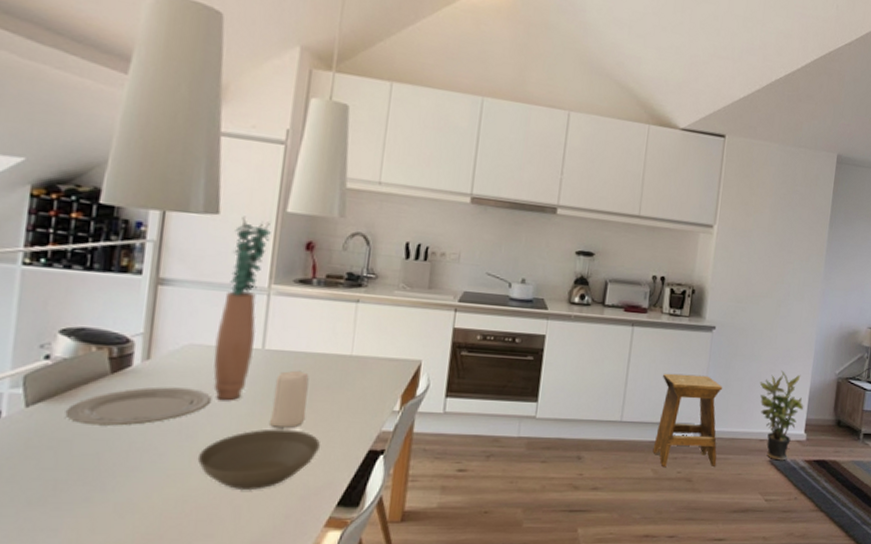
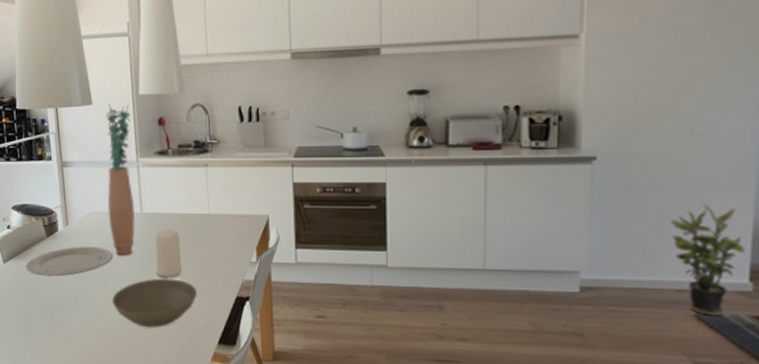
stool: present [652,373,723,468] -> none [527,215,616,321]

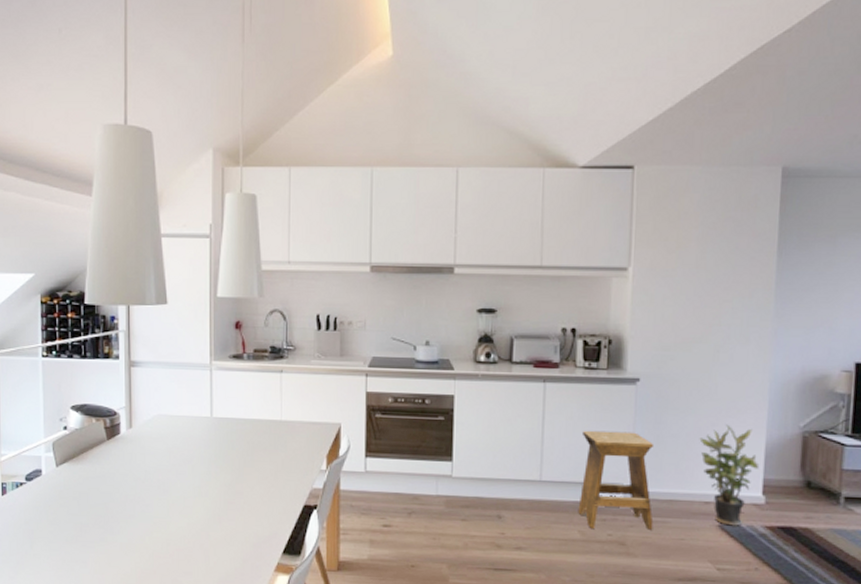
plate: present [26,246,113,277] -> none [81,450,178,482]
vase: present [105,103,136,255] -> none [176,304,207,461]
bowl: present [112,278,198,327] -> none [173,485,265,537]
candle: present [155,229,182,277] -> none [222,434,250,484]
stool: none [527,215,616,321] -> present [578,430,655,530]

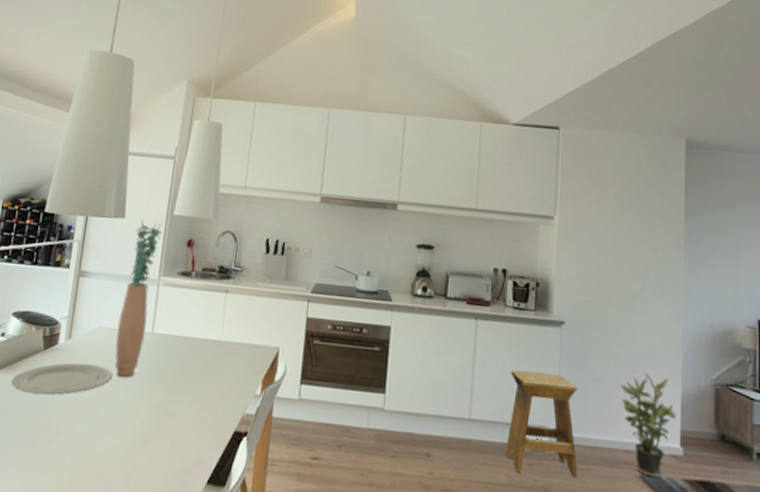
plate: none [81,450,178,482] -> present [11,362,113,395]
vase: none [176,304,207,461] -> present [114,219,162,377]

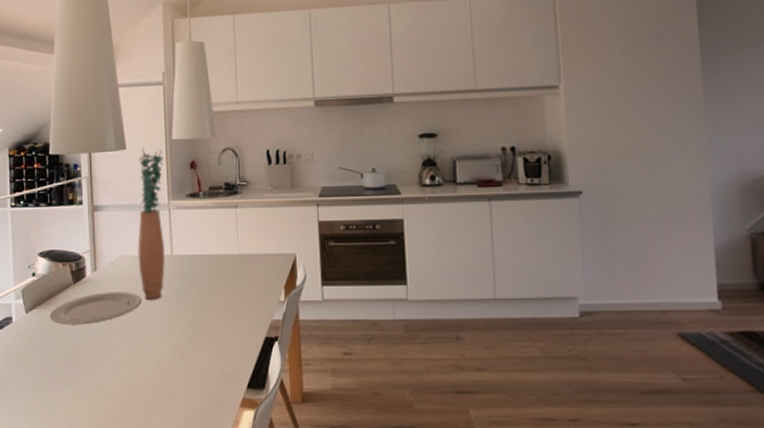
stool: present [505,370,578,478] -> none [532,244,613,346]
potted plant: present [620,372,677,478] -> none [648,231,712,334]

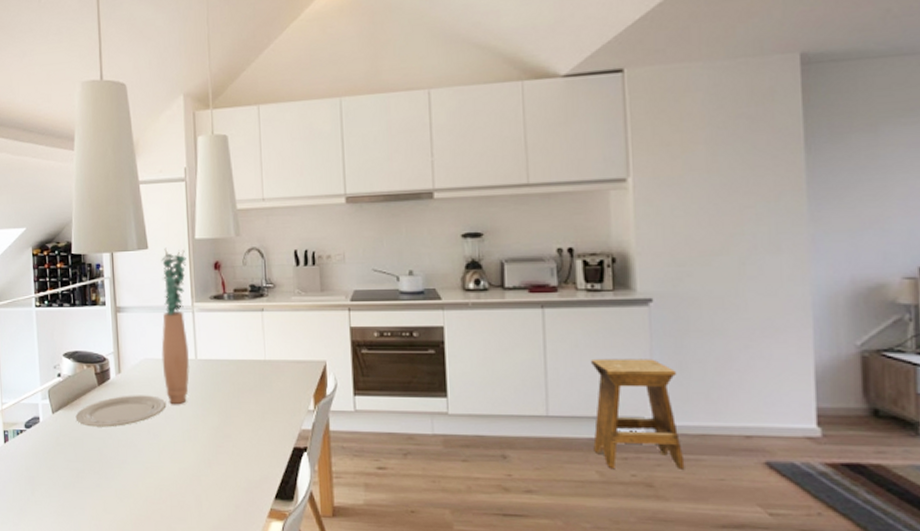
stool: none [532,244,613,346] -> present [591,358,685,470]

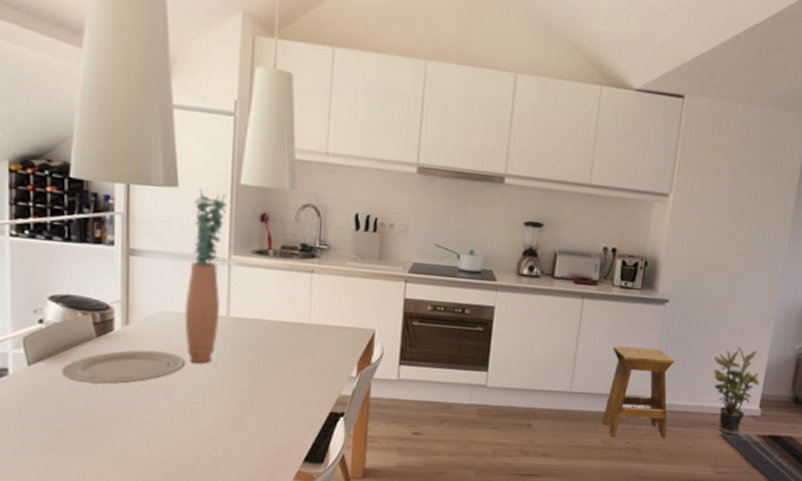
potted plant: none [731,346,810,464] -> present [713,345,760,435]

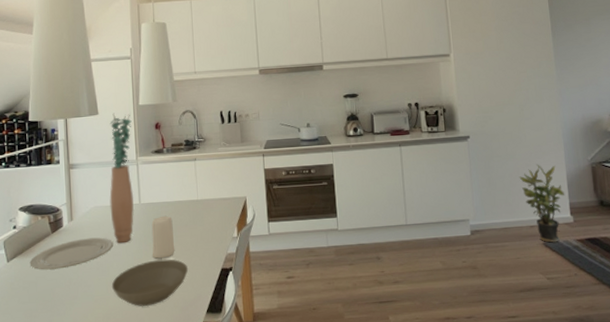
bowl: none [178,390,286,444] -> present [111,259,189,306]
candle: none [238,337,272,390] -> present [151,215,175,259]
stool: present [602,346,675,438] -> none [433,178,496,259]

